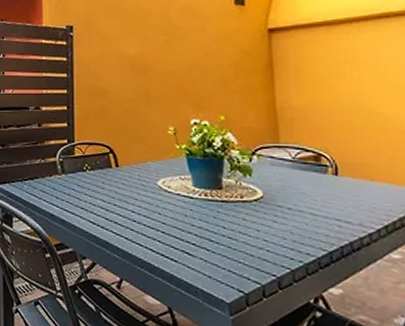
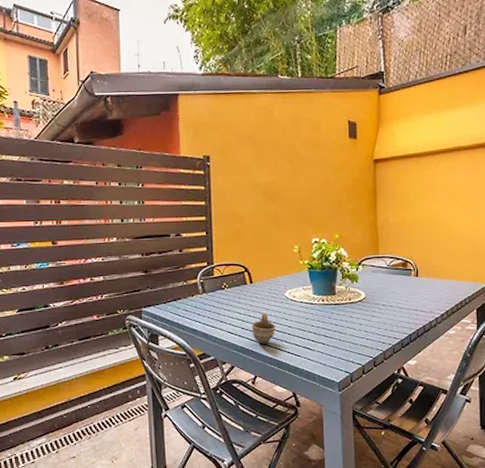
cup: none [117,202,147,241] -> present [251,312,276,344]

